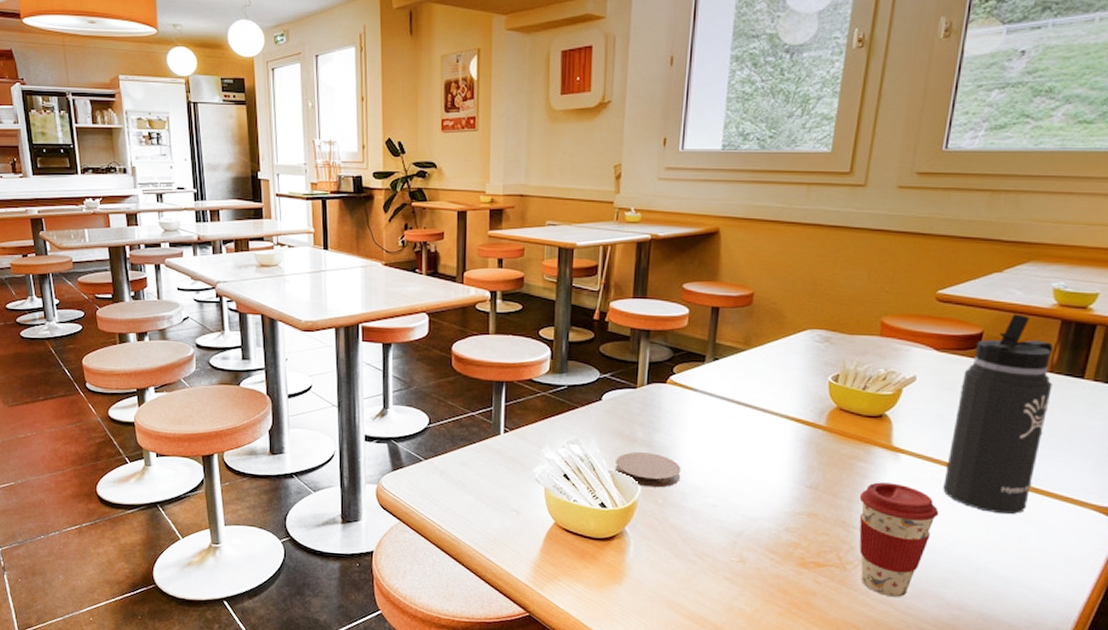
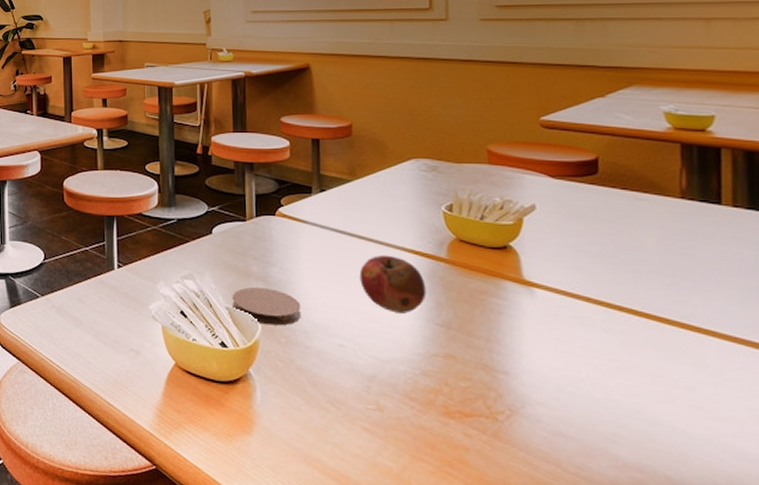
fruit: none [740,422,802,476] -> present [359,254,427,313]
coffee cup: present [859,482,939,598] -> none [497,320,592,456]
thermos bottle: present [943,314,1053,514] -> none [586,138,692,357]

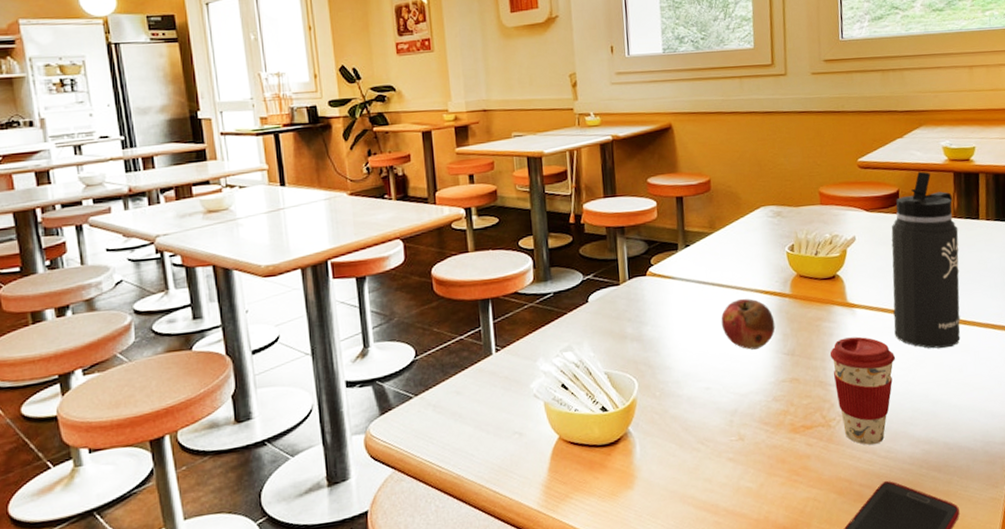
coaster: present [232,287,302,326] -> none [610,347,673,383]
coffee cup: none [497,320,592,456] -> present [829,336,896,445]
thermos bottle: none [586,138,692,357] -> present [891,171,961,349]

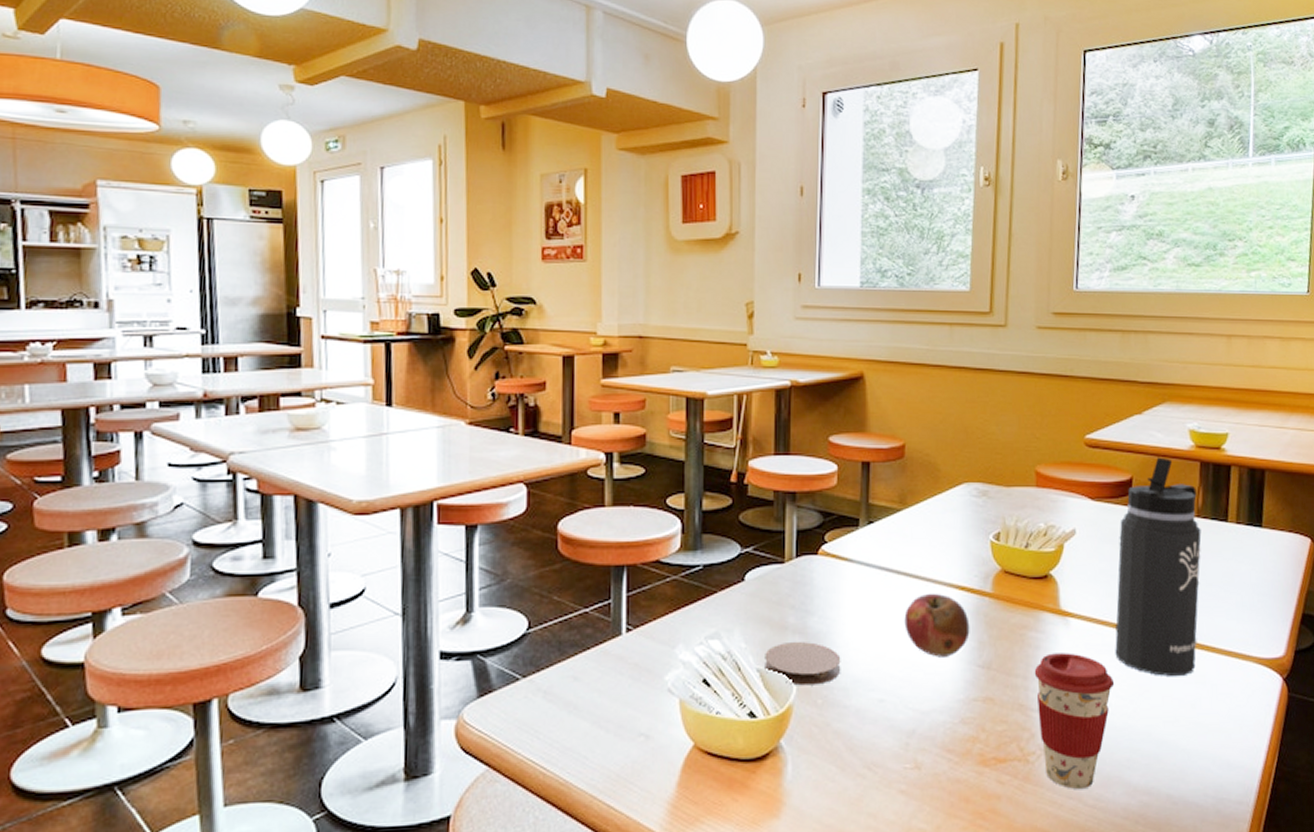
coaster: none [610,347,673,383] -> present [765,642,841,686]

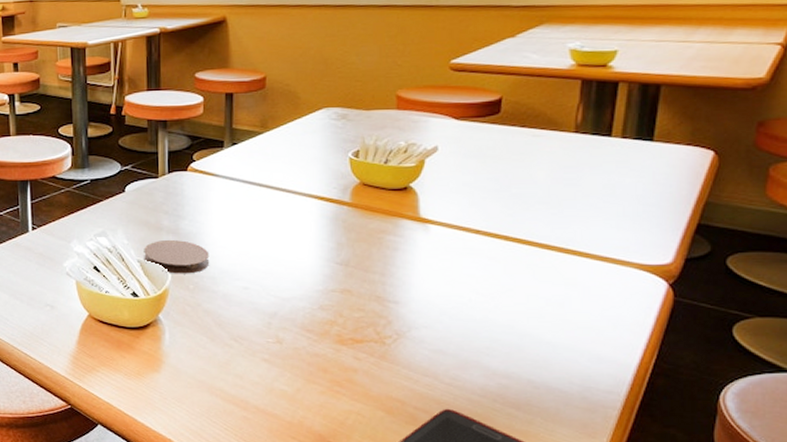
fruit: present [904,593,970,657] -> none [266,202,329,255]
coffee cup: present [1034,653,1115,790] -> none [392,254,476,370]
thermos bottle: present [1115,457,1202,676] -> none [477,77,579,277]

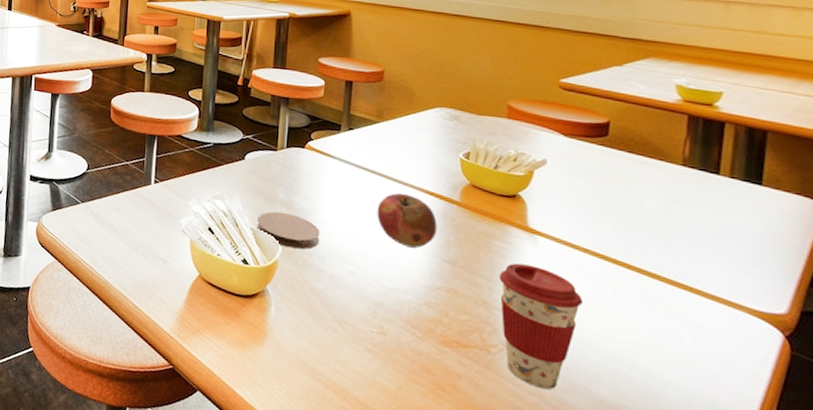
fruit: none [266,202,329,255] -> present [377,193,437,248]
coffee cup: none [392,254,476,370] -> present [499,263,584,390]

